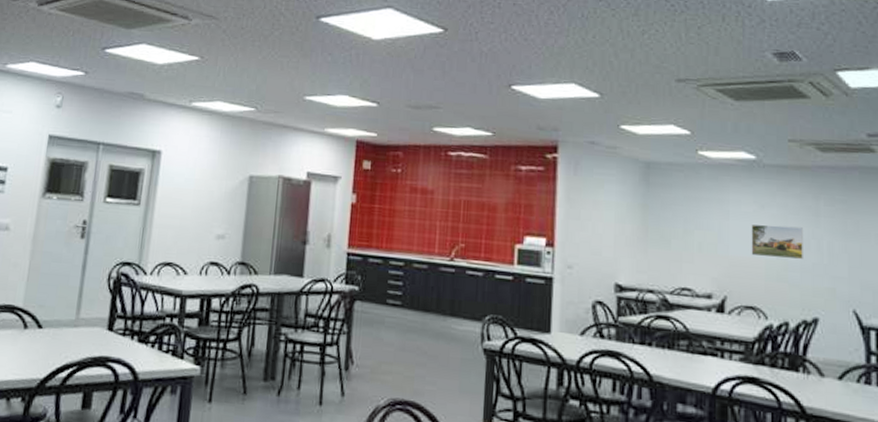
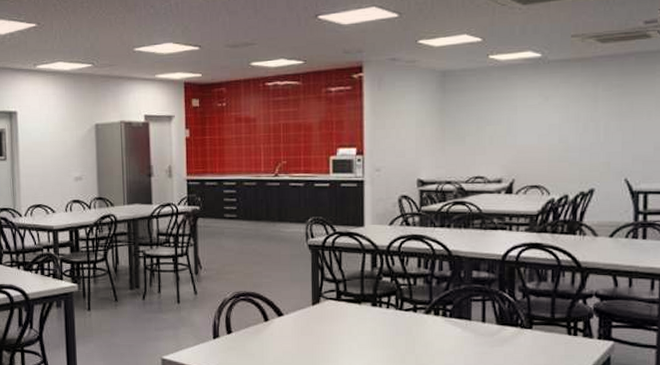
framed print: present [751,224,803,259] -> none [536,113,583,143]

